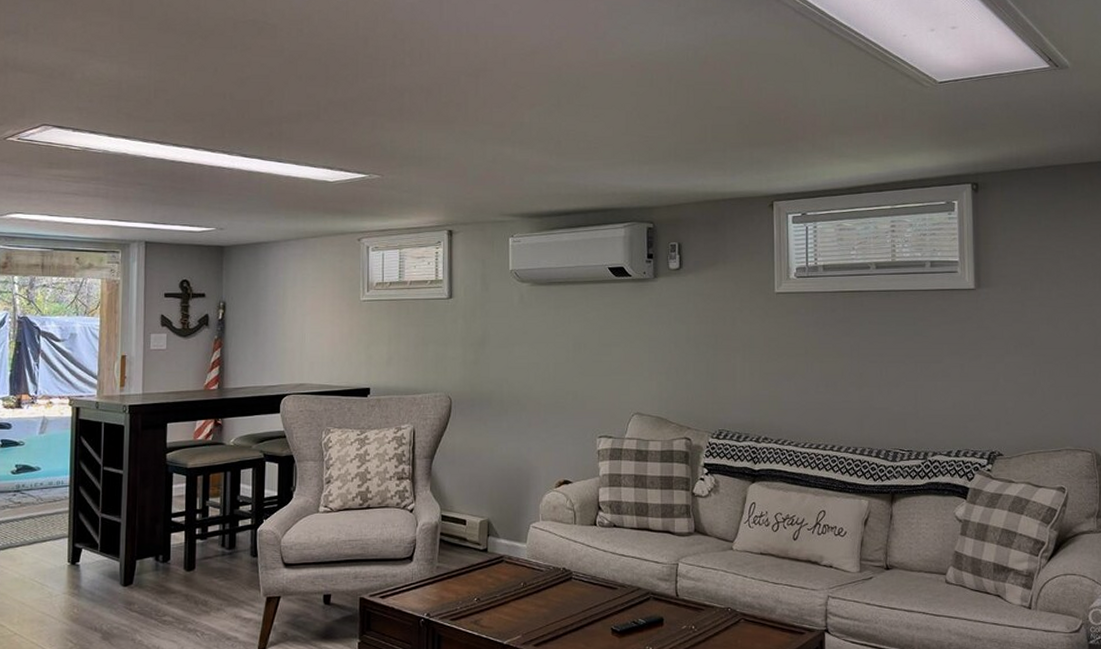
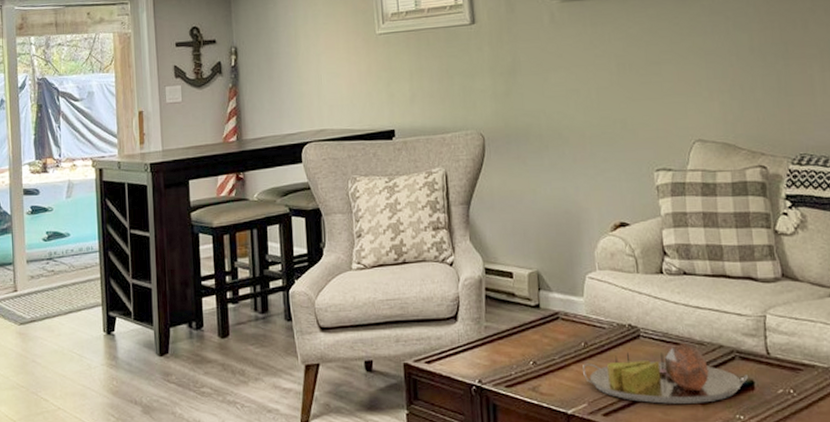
serving tray: none [520,584,659,637] -> present [583,342,748,404]

